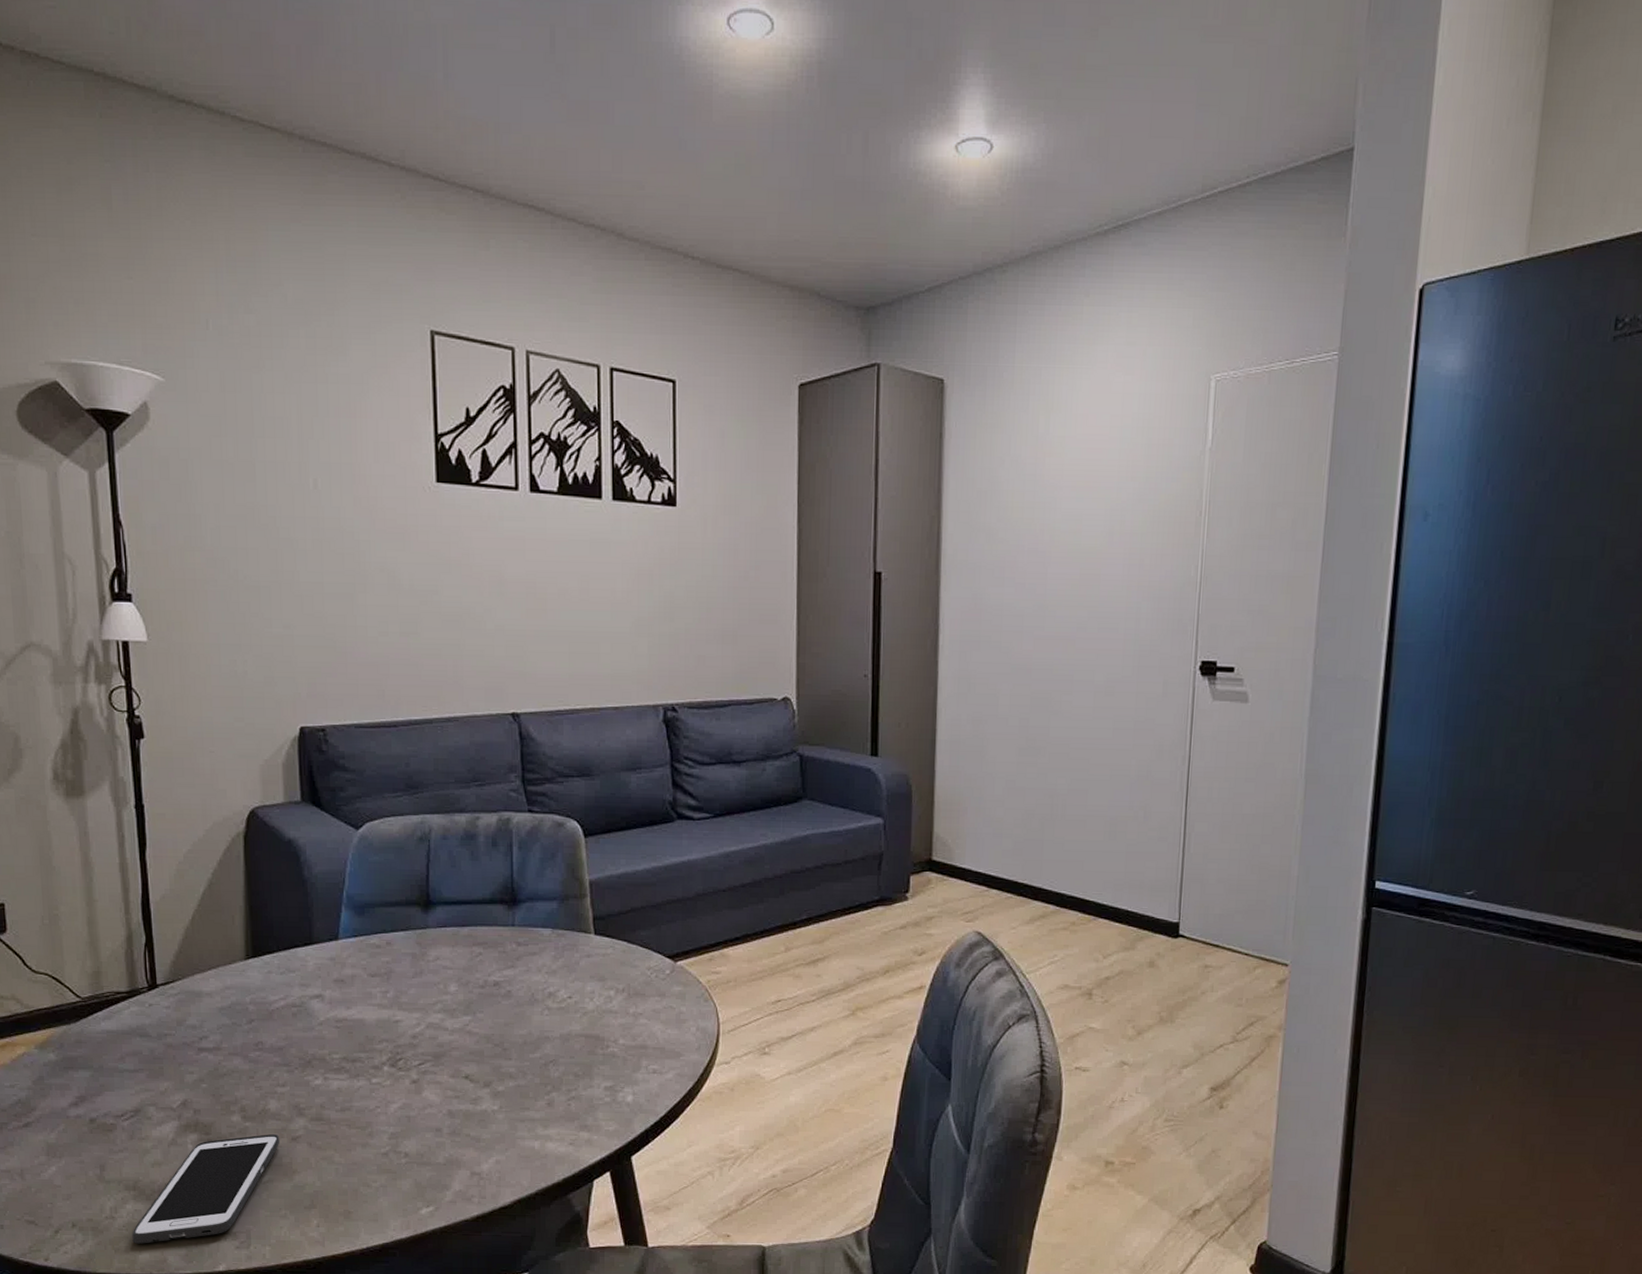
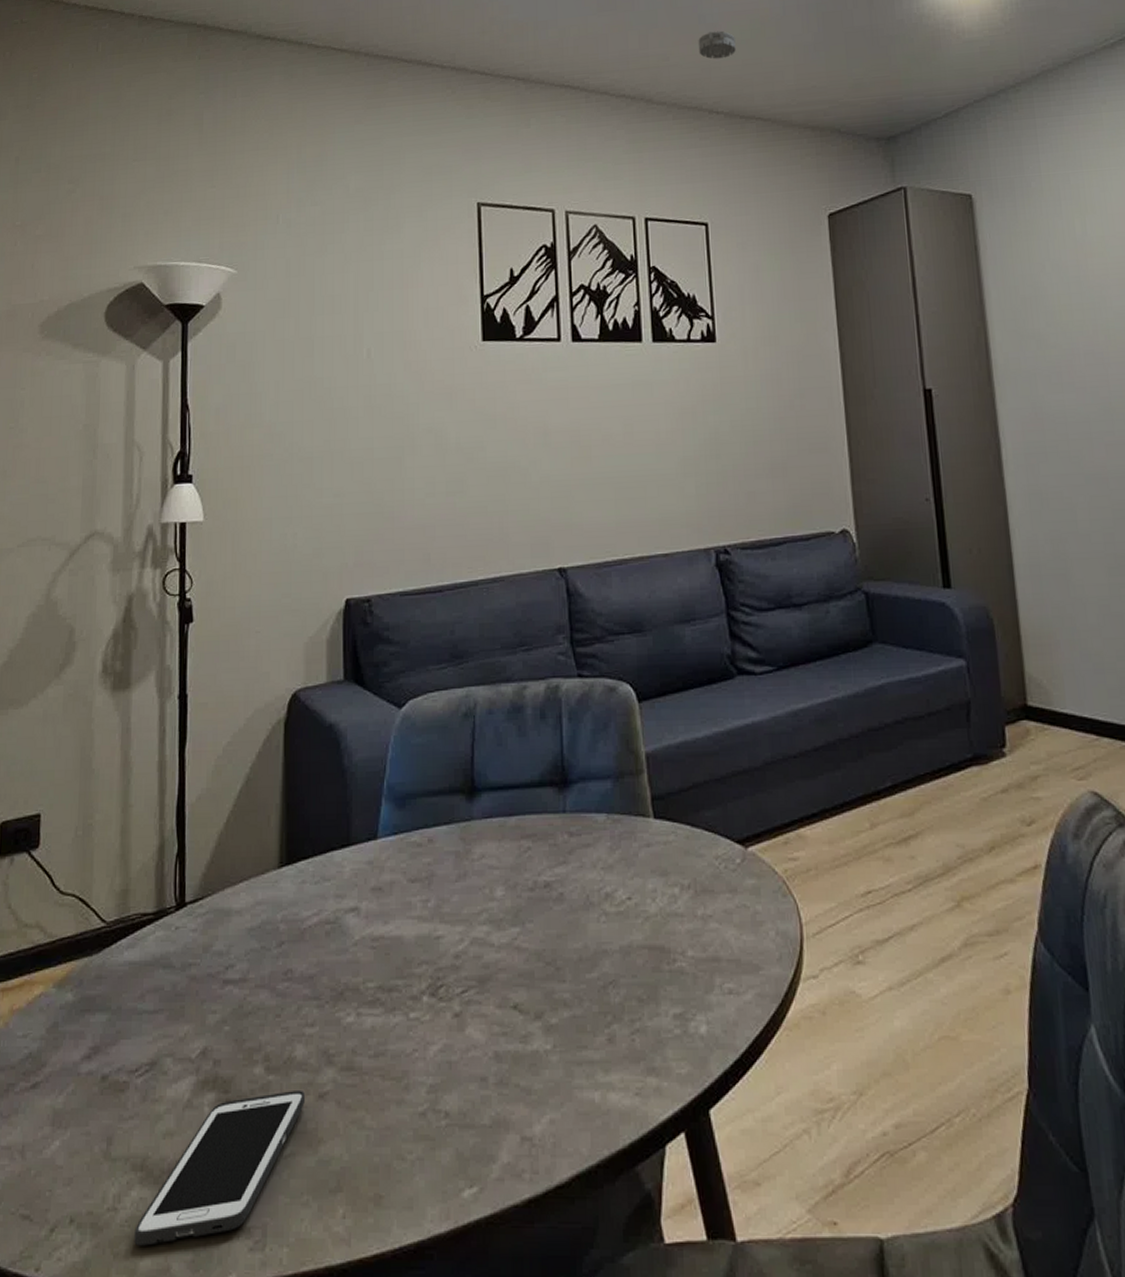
smoke detector: none [677,161,717,195] -> present [698,30,736,59]

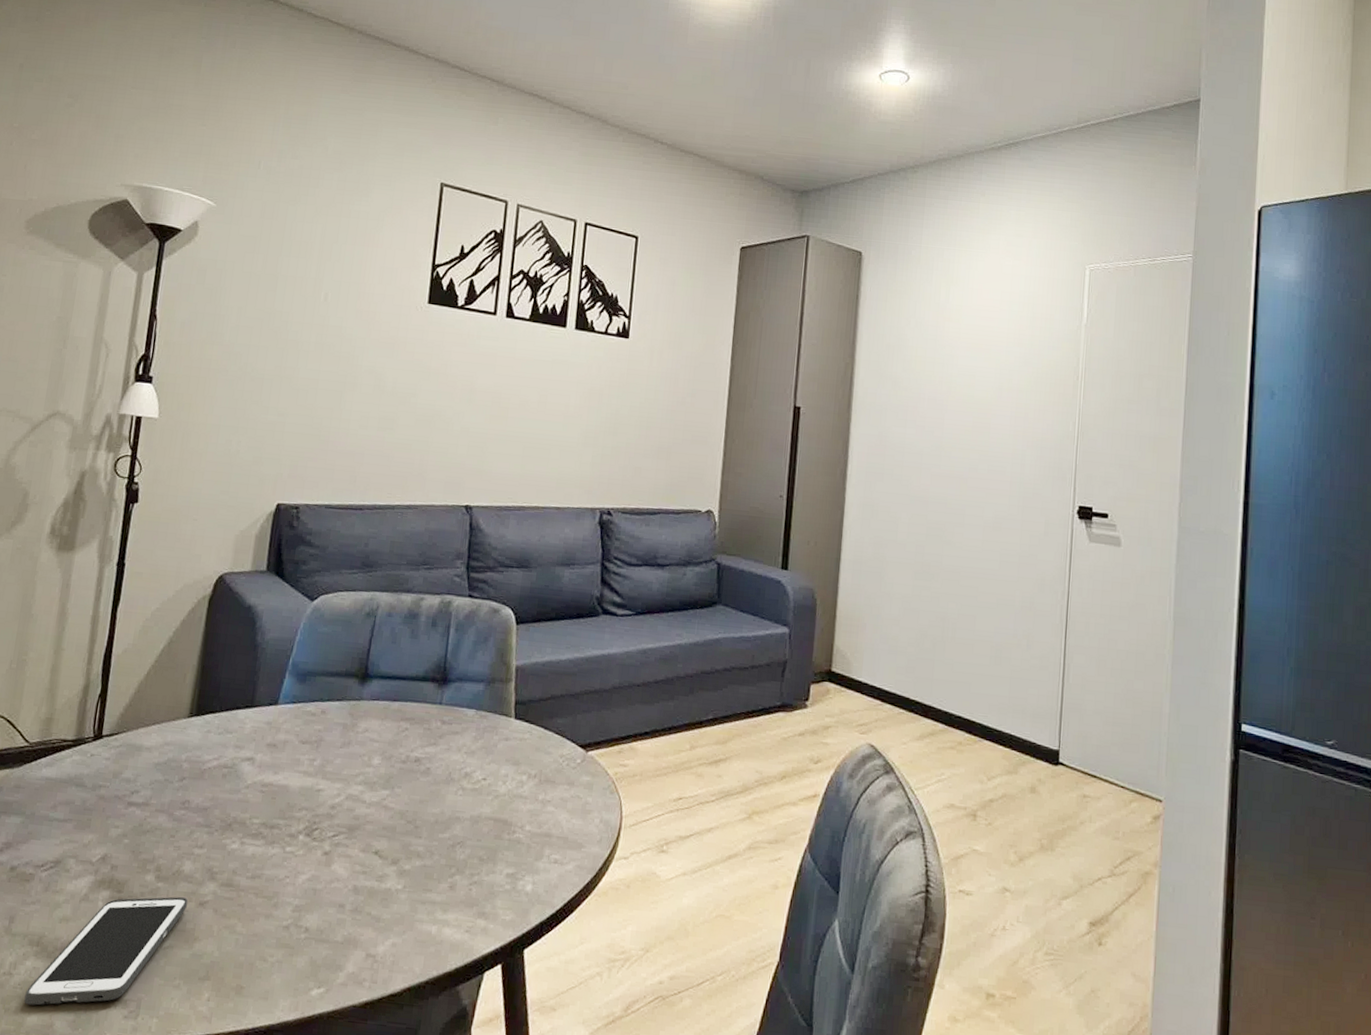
smoke detector: present [698,30,736,59] -> none [654,71,688,97]

